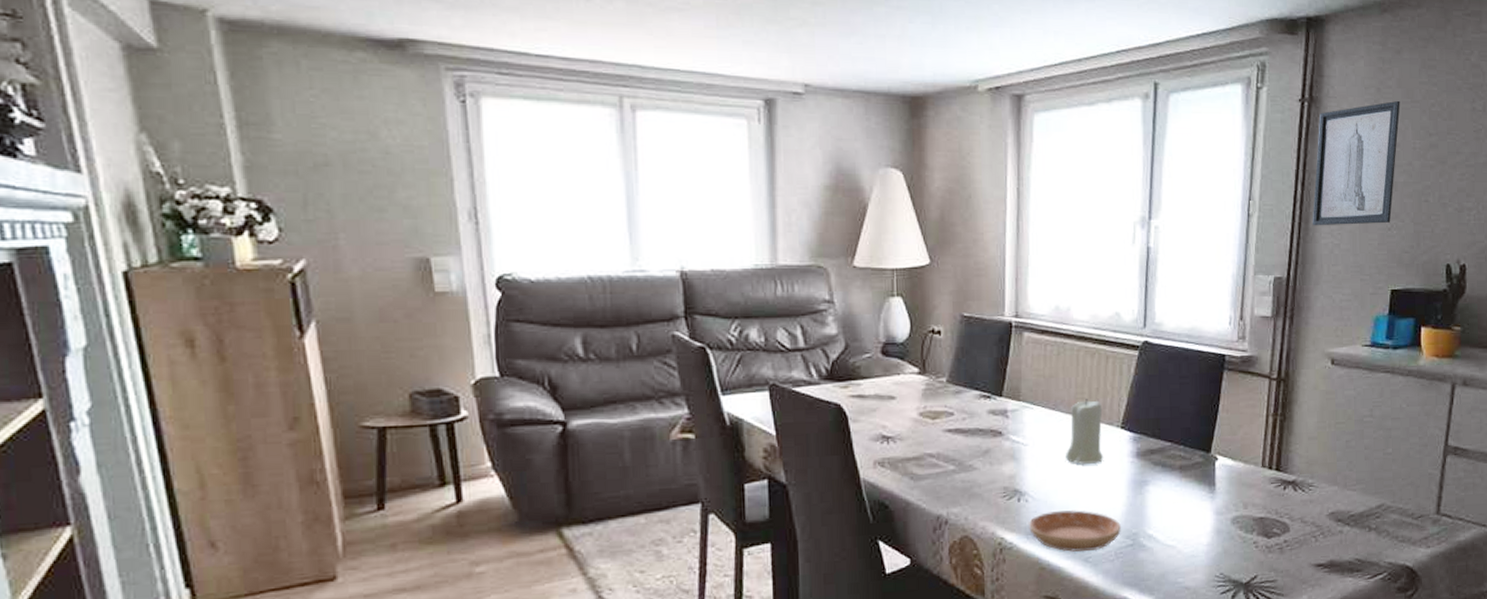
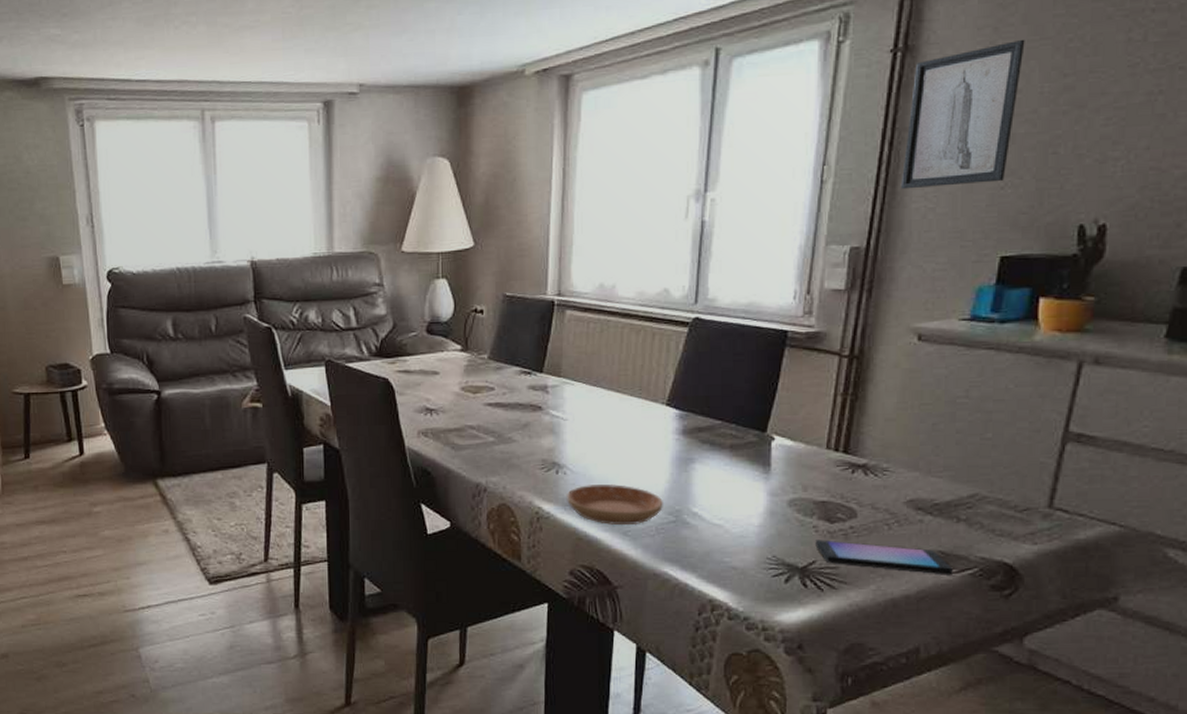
candle: present [1065,399,1104,465] -> none [605,376,647,441]
smartphone: none [1256,554,1368,581] -> present [815,540,953,575]

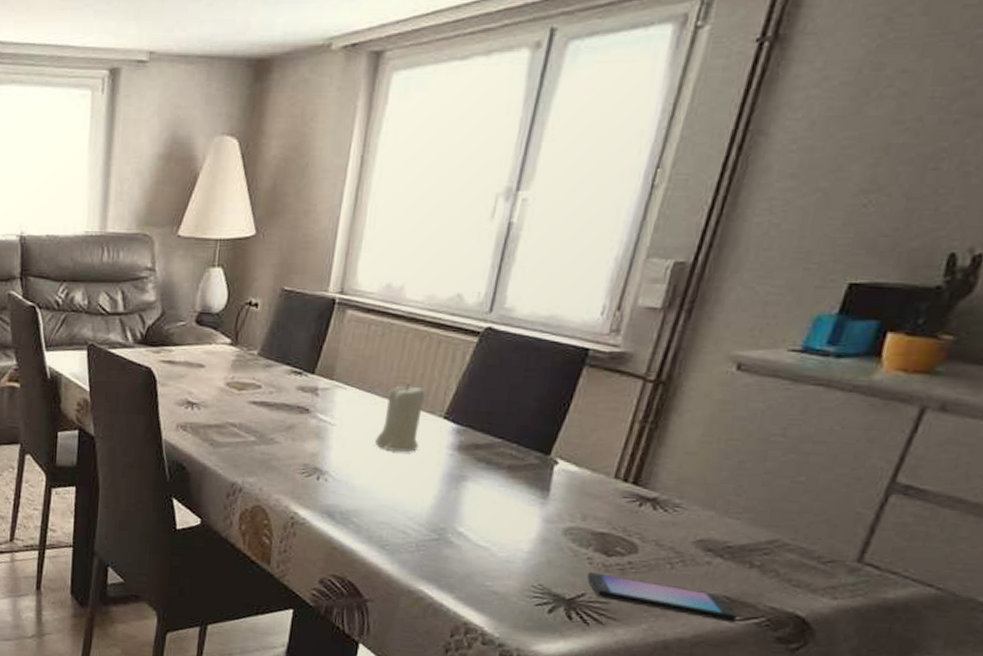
saucer: present [567,484,663,525] -> none [325,494,428,539]
candle: none [605,376,647,441] -> present [374,384,426,452]
wall art: present [900,39,1025,190] -> none [743,32,923,201]

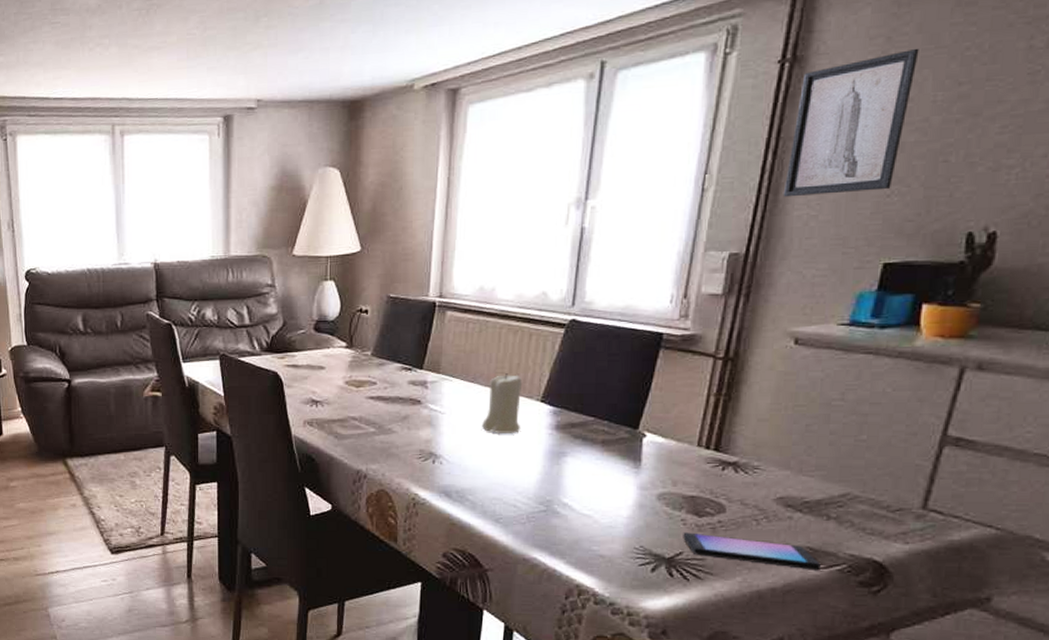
wall art: none [743,32,923,201] -> present [783,48,919,198]

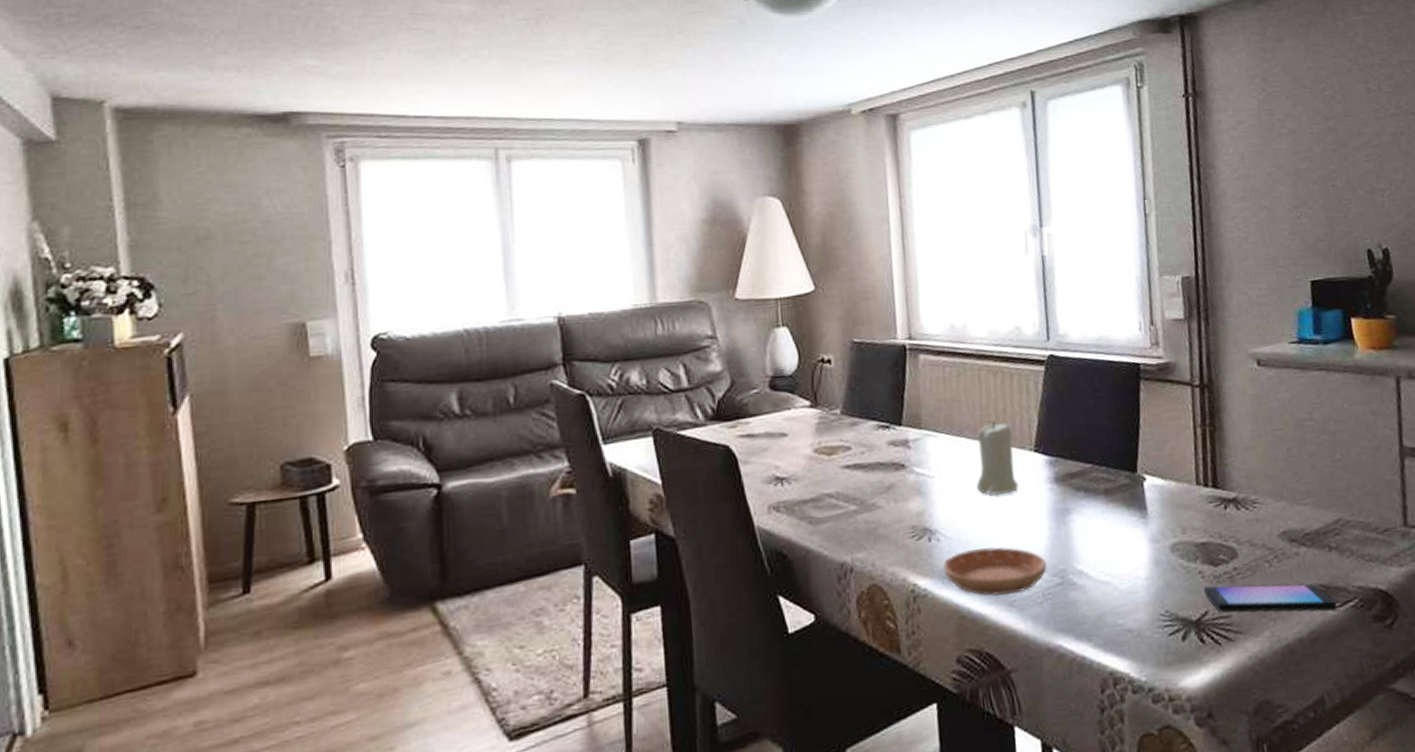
saucer: none [442,474,535,512] -> present [943,547,1047,596]
wall art: present [783,48,919,198] -> none [1206,87,1299,221]

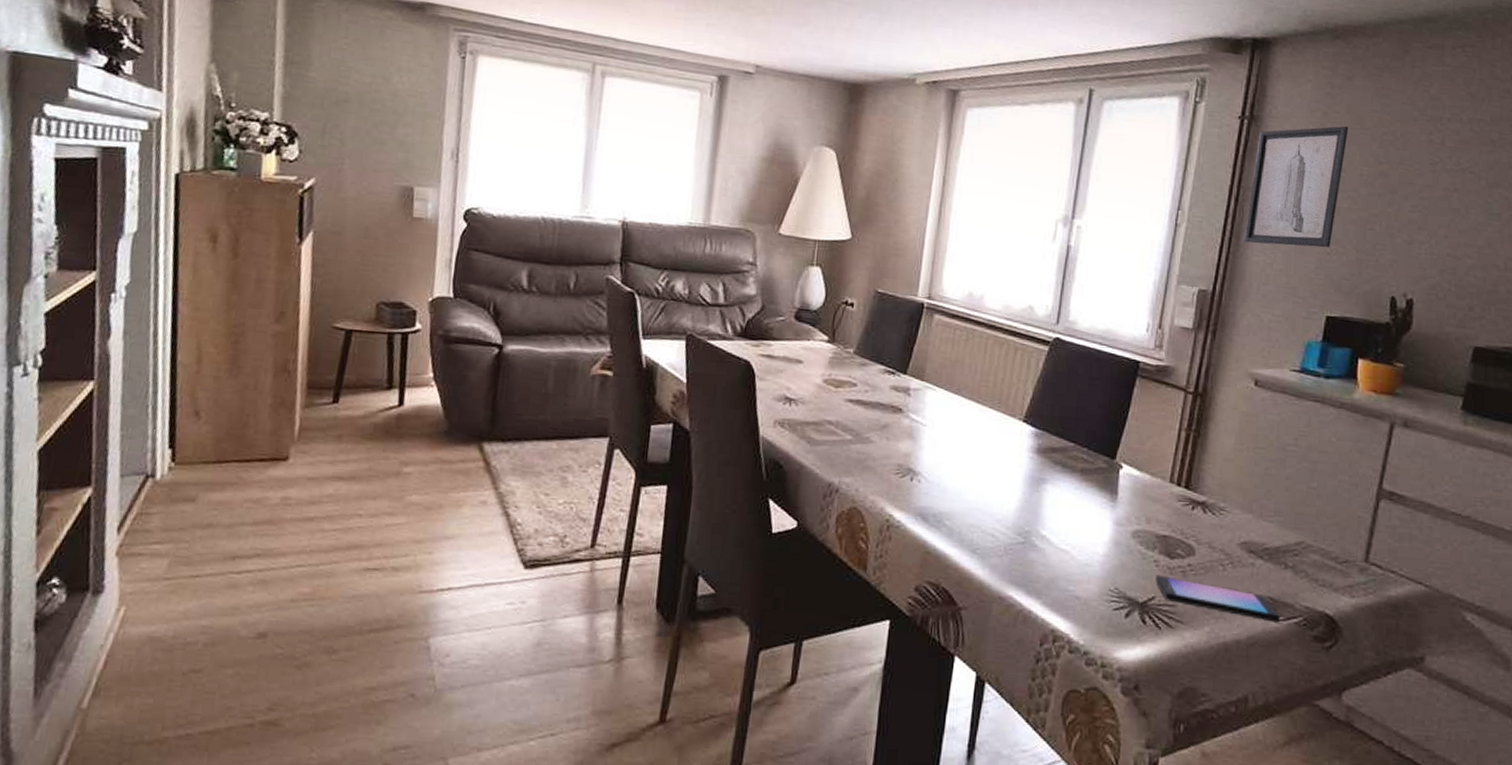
saucer: present [943,547,1047,596] -> none [919,495,1013,543]
candle: present [975,422,1020,496] -> none [962,388,1007,454]
wall art: none [1206,87,1299,221] -> present [1243,126,1349,248]

